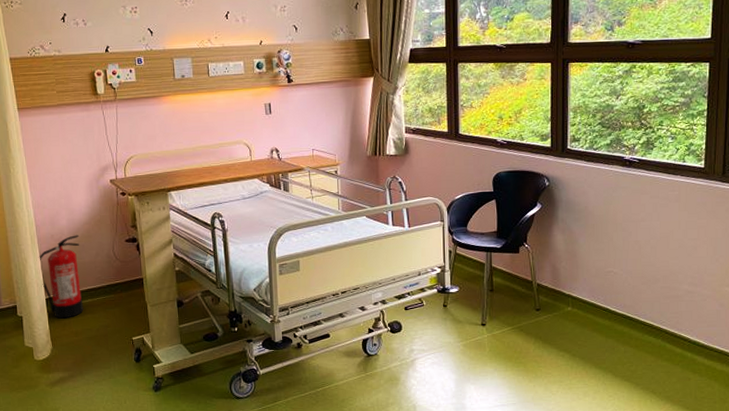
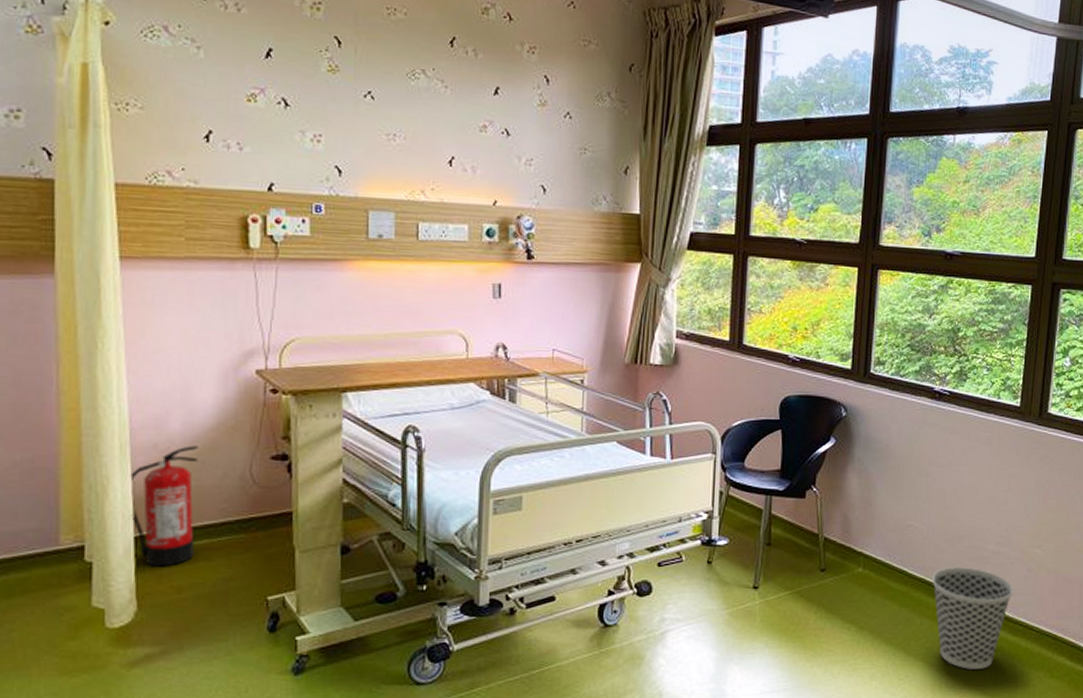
wastebasket: none [633,304,707,388] -> present [932,566,1013,669]

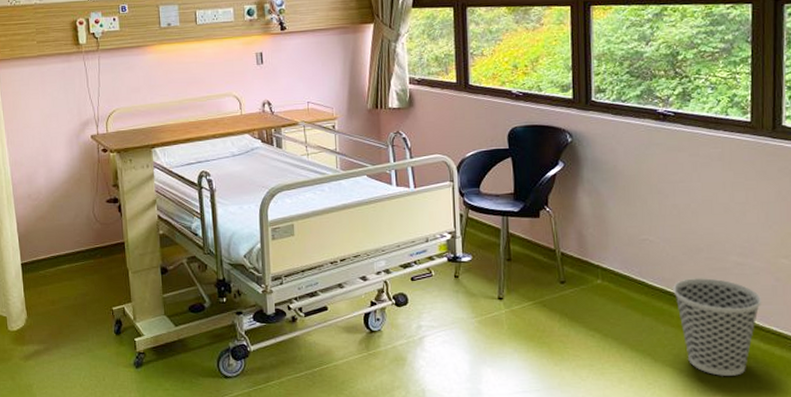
fire extinguisher: present [130,445,199,567] -> none [15,194,61,286]

